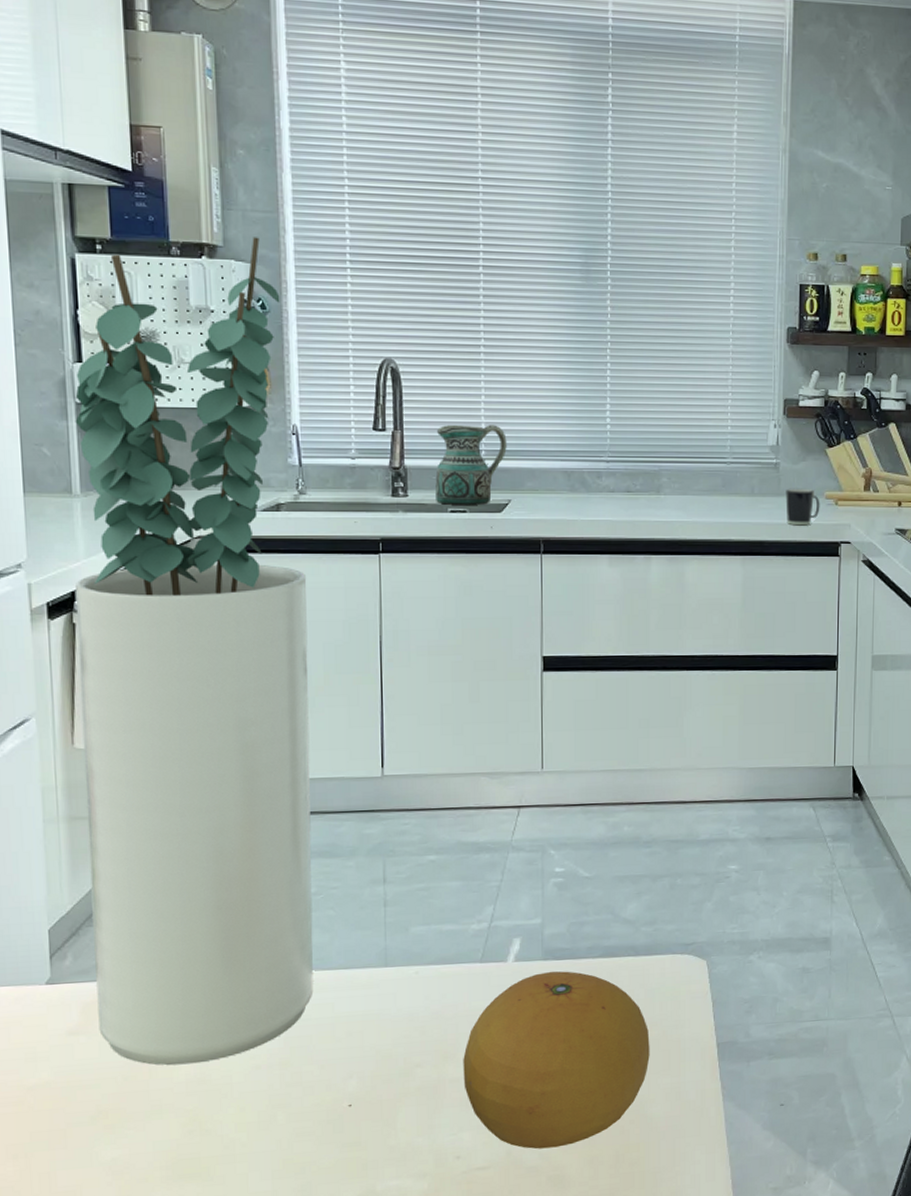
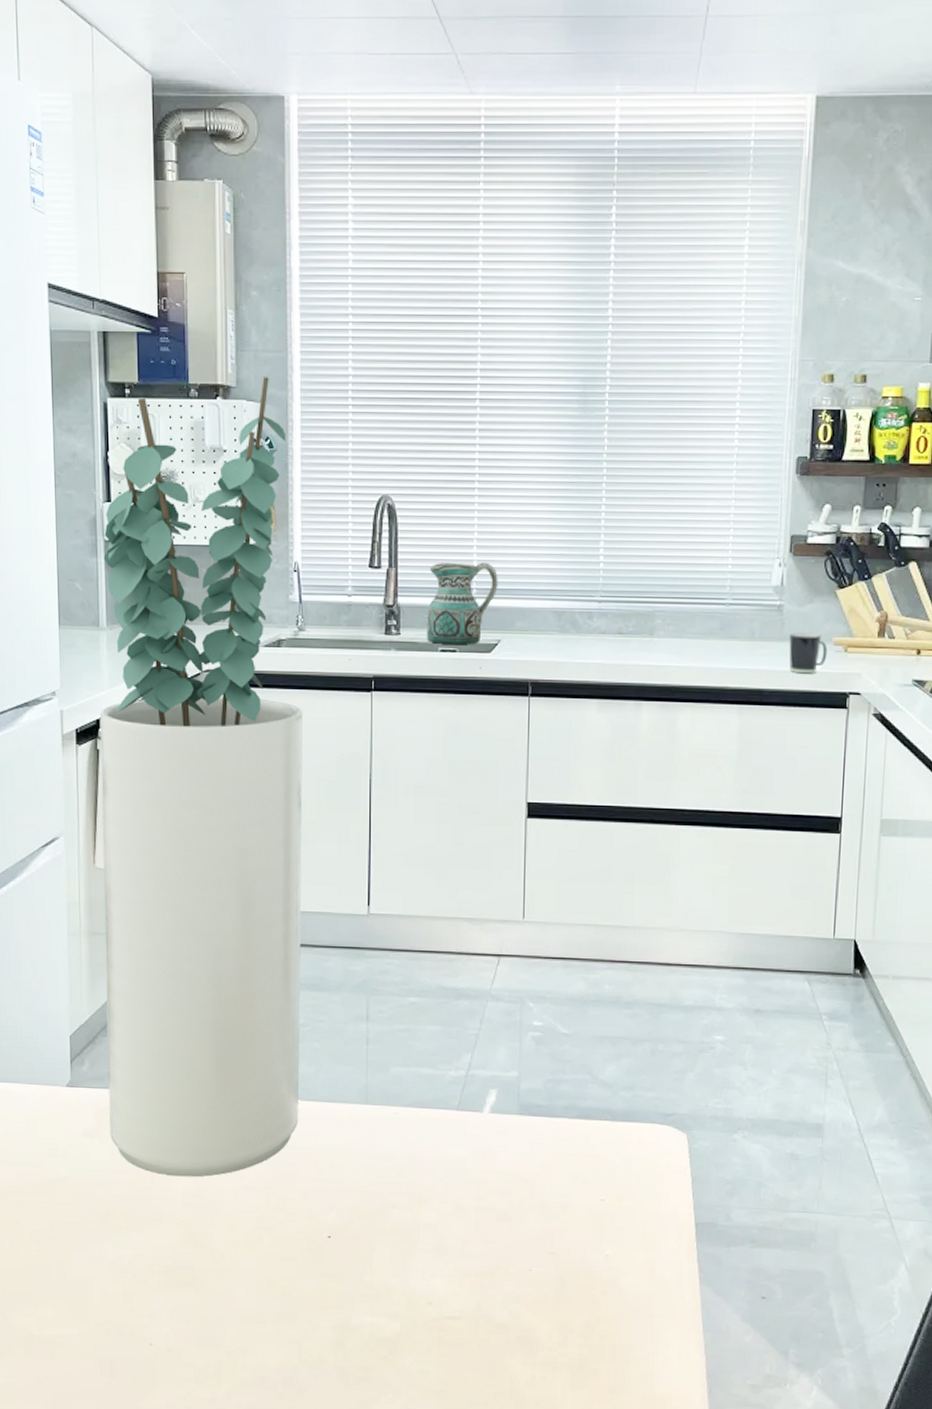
fruit: present [463,971,650,1149] -> none [437,1127,625,1308]

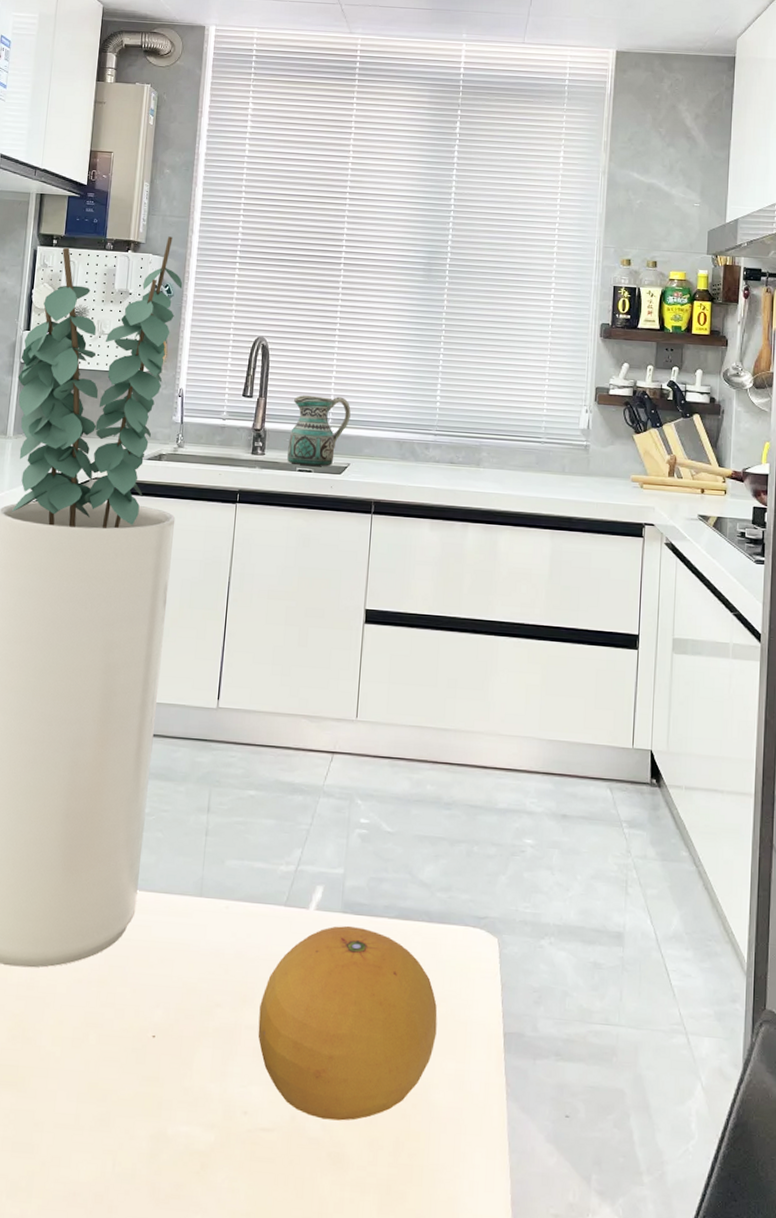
fruit: none [437,1127,625,1308] -> present [258,926,438,1121]
mug: present [789,632,828,674] -> none [594,469,626,506]

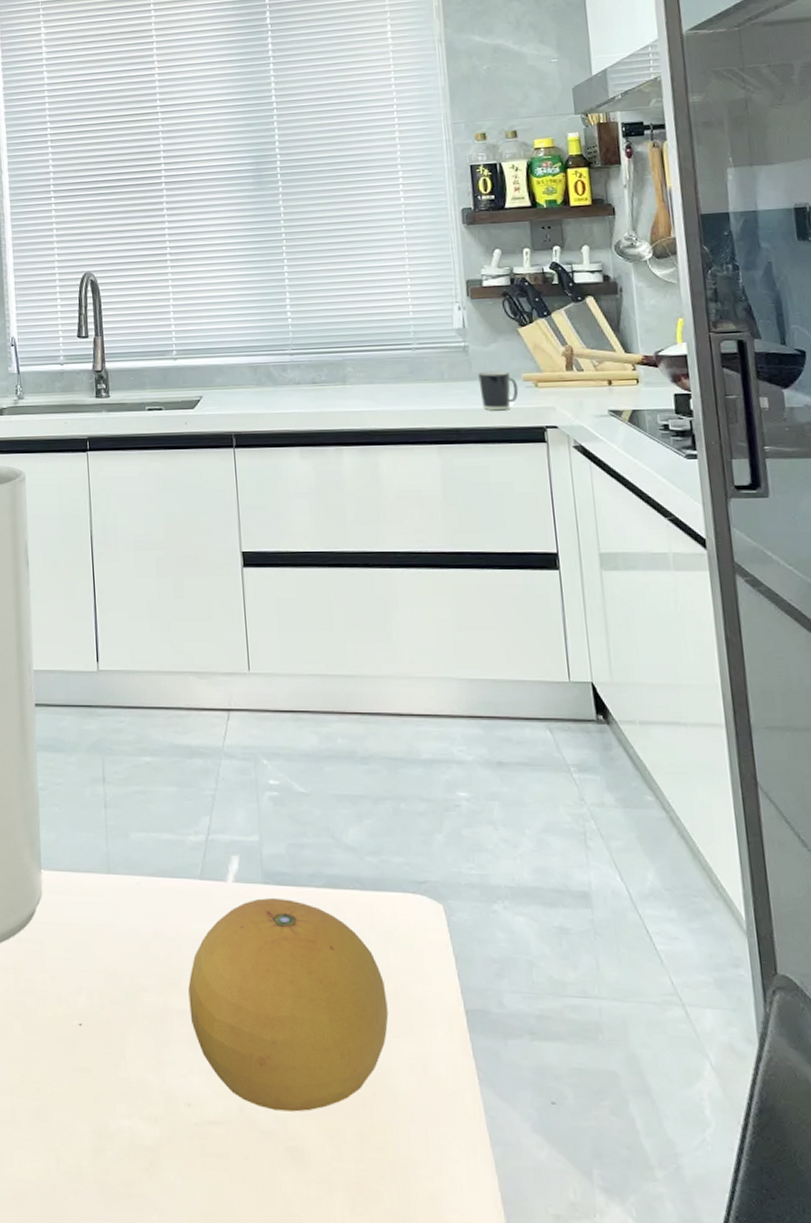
ceramic pitcher: present [287,395,351,466] -> none [133,326,196,403]
mug: none [594,469,626,506] -> present [478,371,519,411]

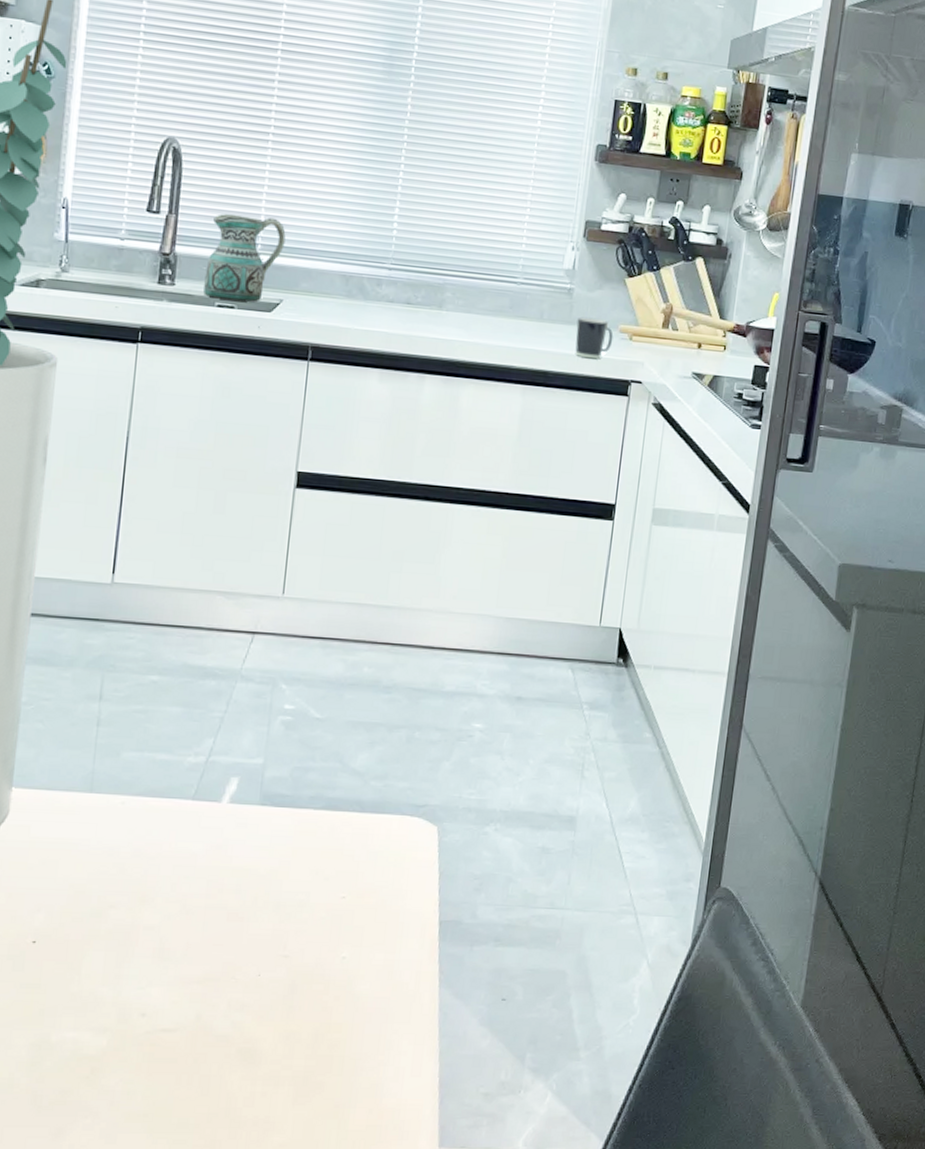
ceramic pitcher: none [133,326,196,403] -> present [203,213,286,302]
fruit: present [188,898,389,1112] -> none [159,819,367,1017]

